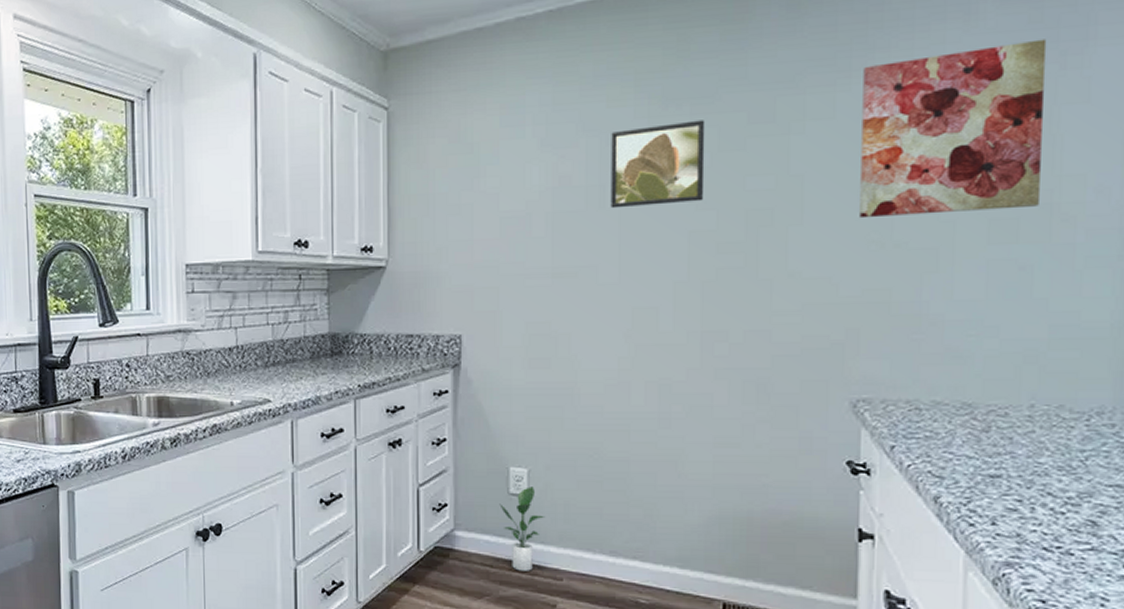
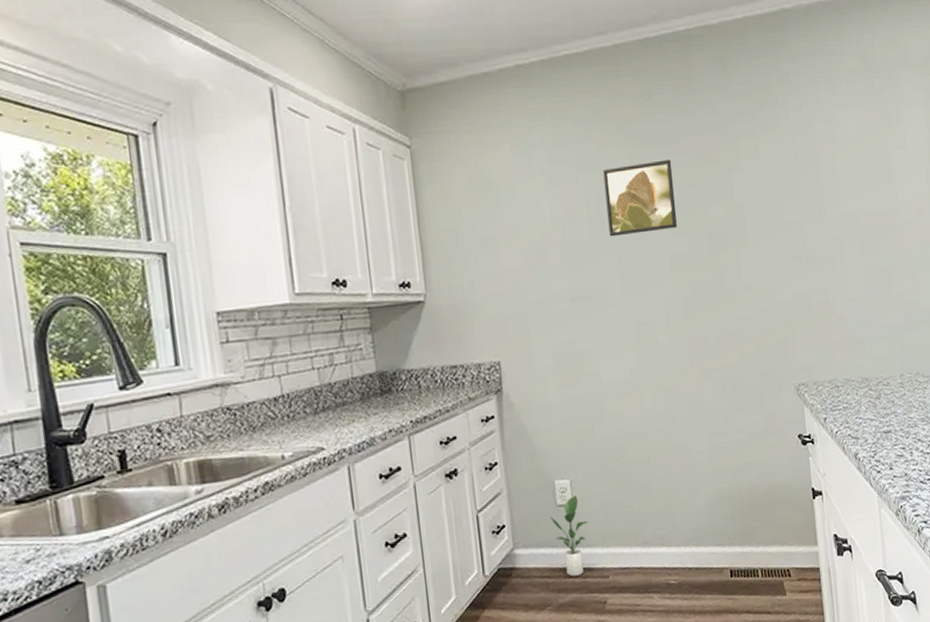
wall art: present [860,39,1047,219] -> none [772,101,888,239]

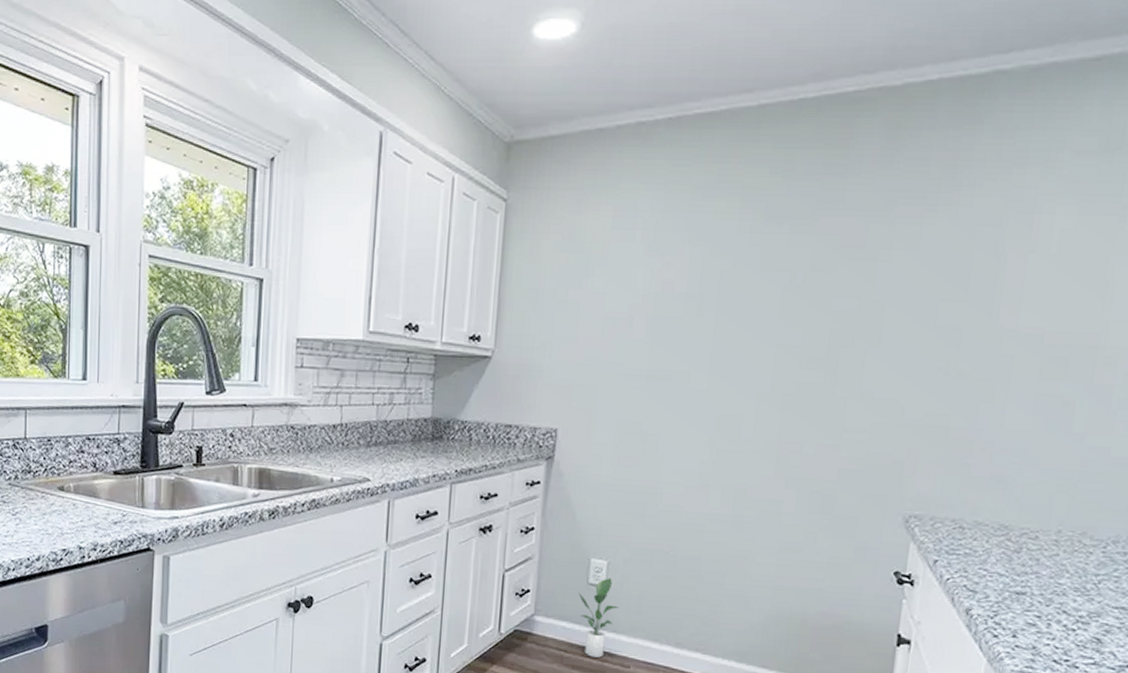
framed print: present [603,159,678,237] -> none [707,239,802,318]

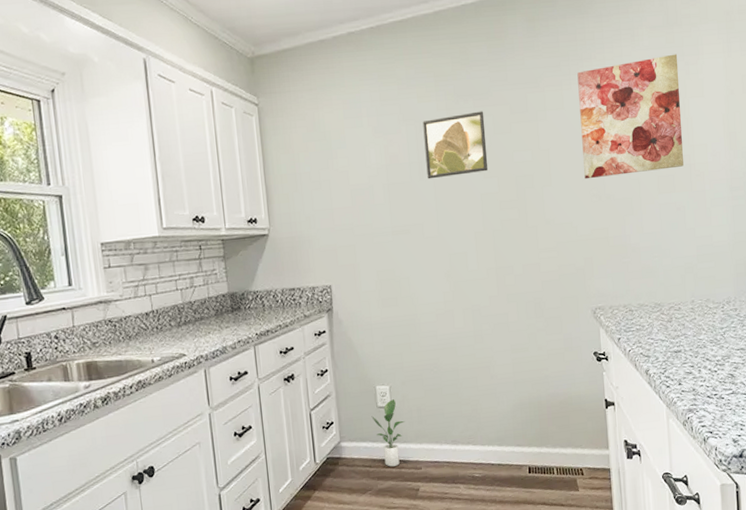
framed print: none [707,239,802,318] -> present [422,111,489,179]
wall art: none [930,192,1112,349] -> present [577,54,684,180]

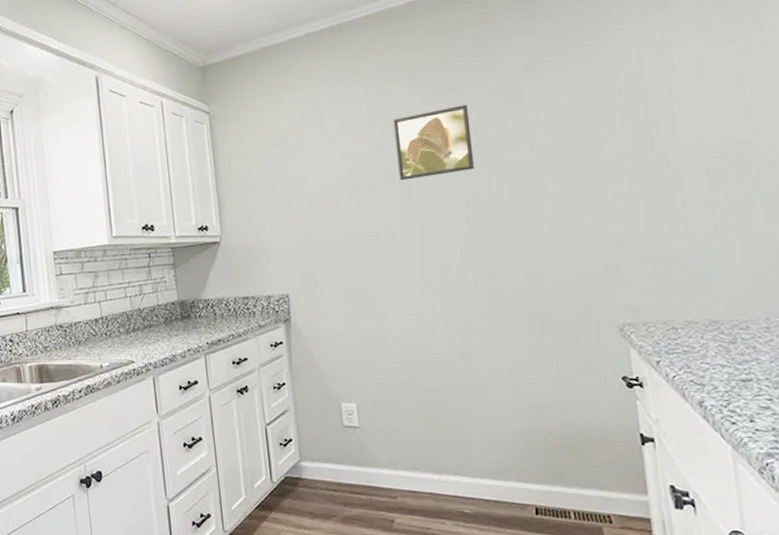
potted plant: present [371,399,405,467] -> none [336,418,376,493]
wall art: present [577,54,684,180] -> none [589,22,746,175]

